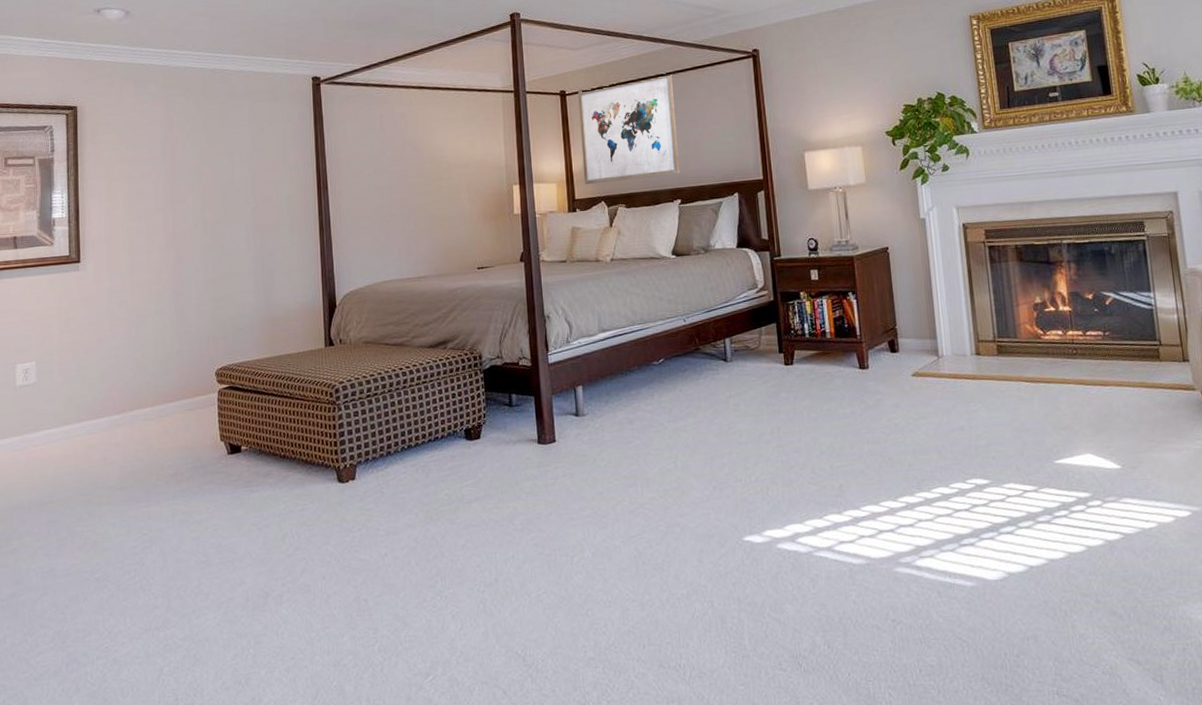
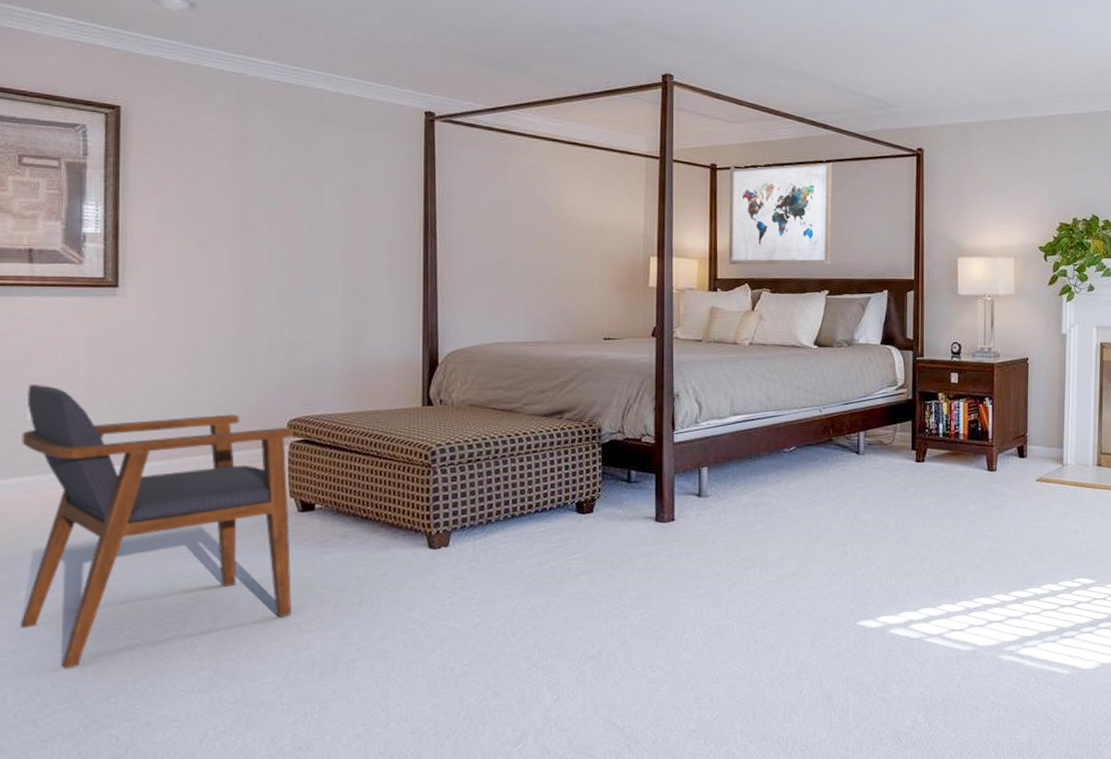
armchair: none [12,353,227,611] -> present [20,383,293,669]

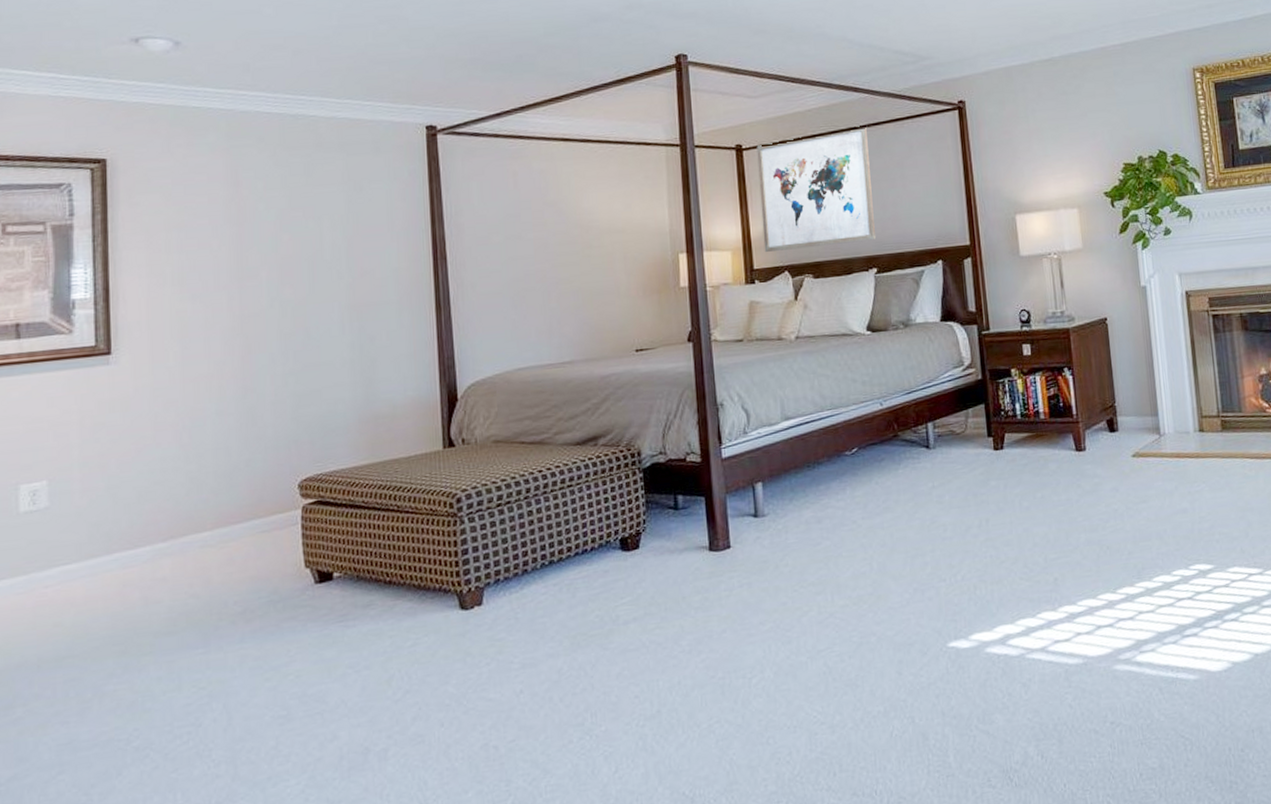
armchair: present [20,383,293,669] -> none [14,471,314,793]

